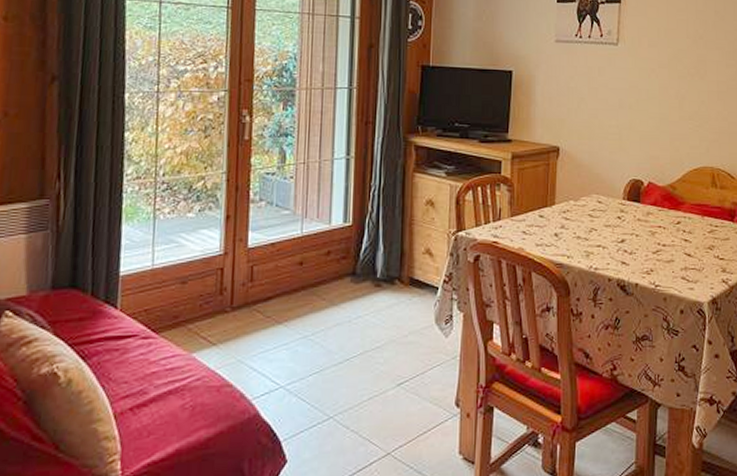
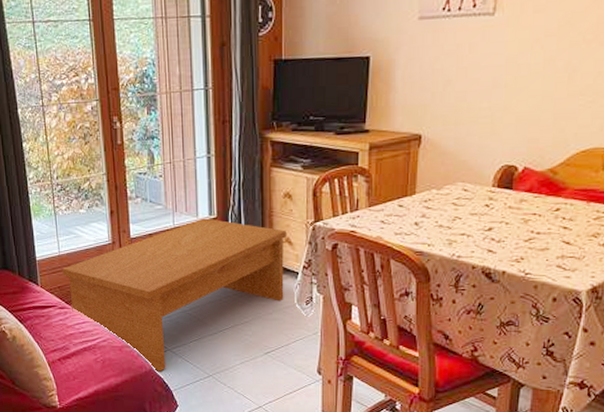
coffee table: none [153,226,427,417] -> present [62,218,286,372]

